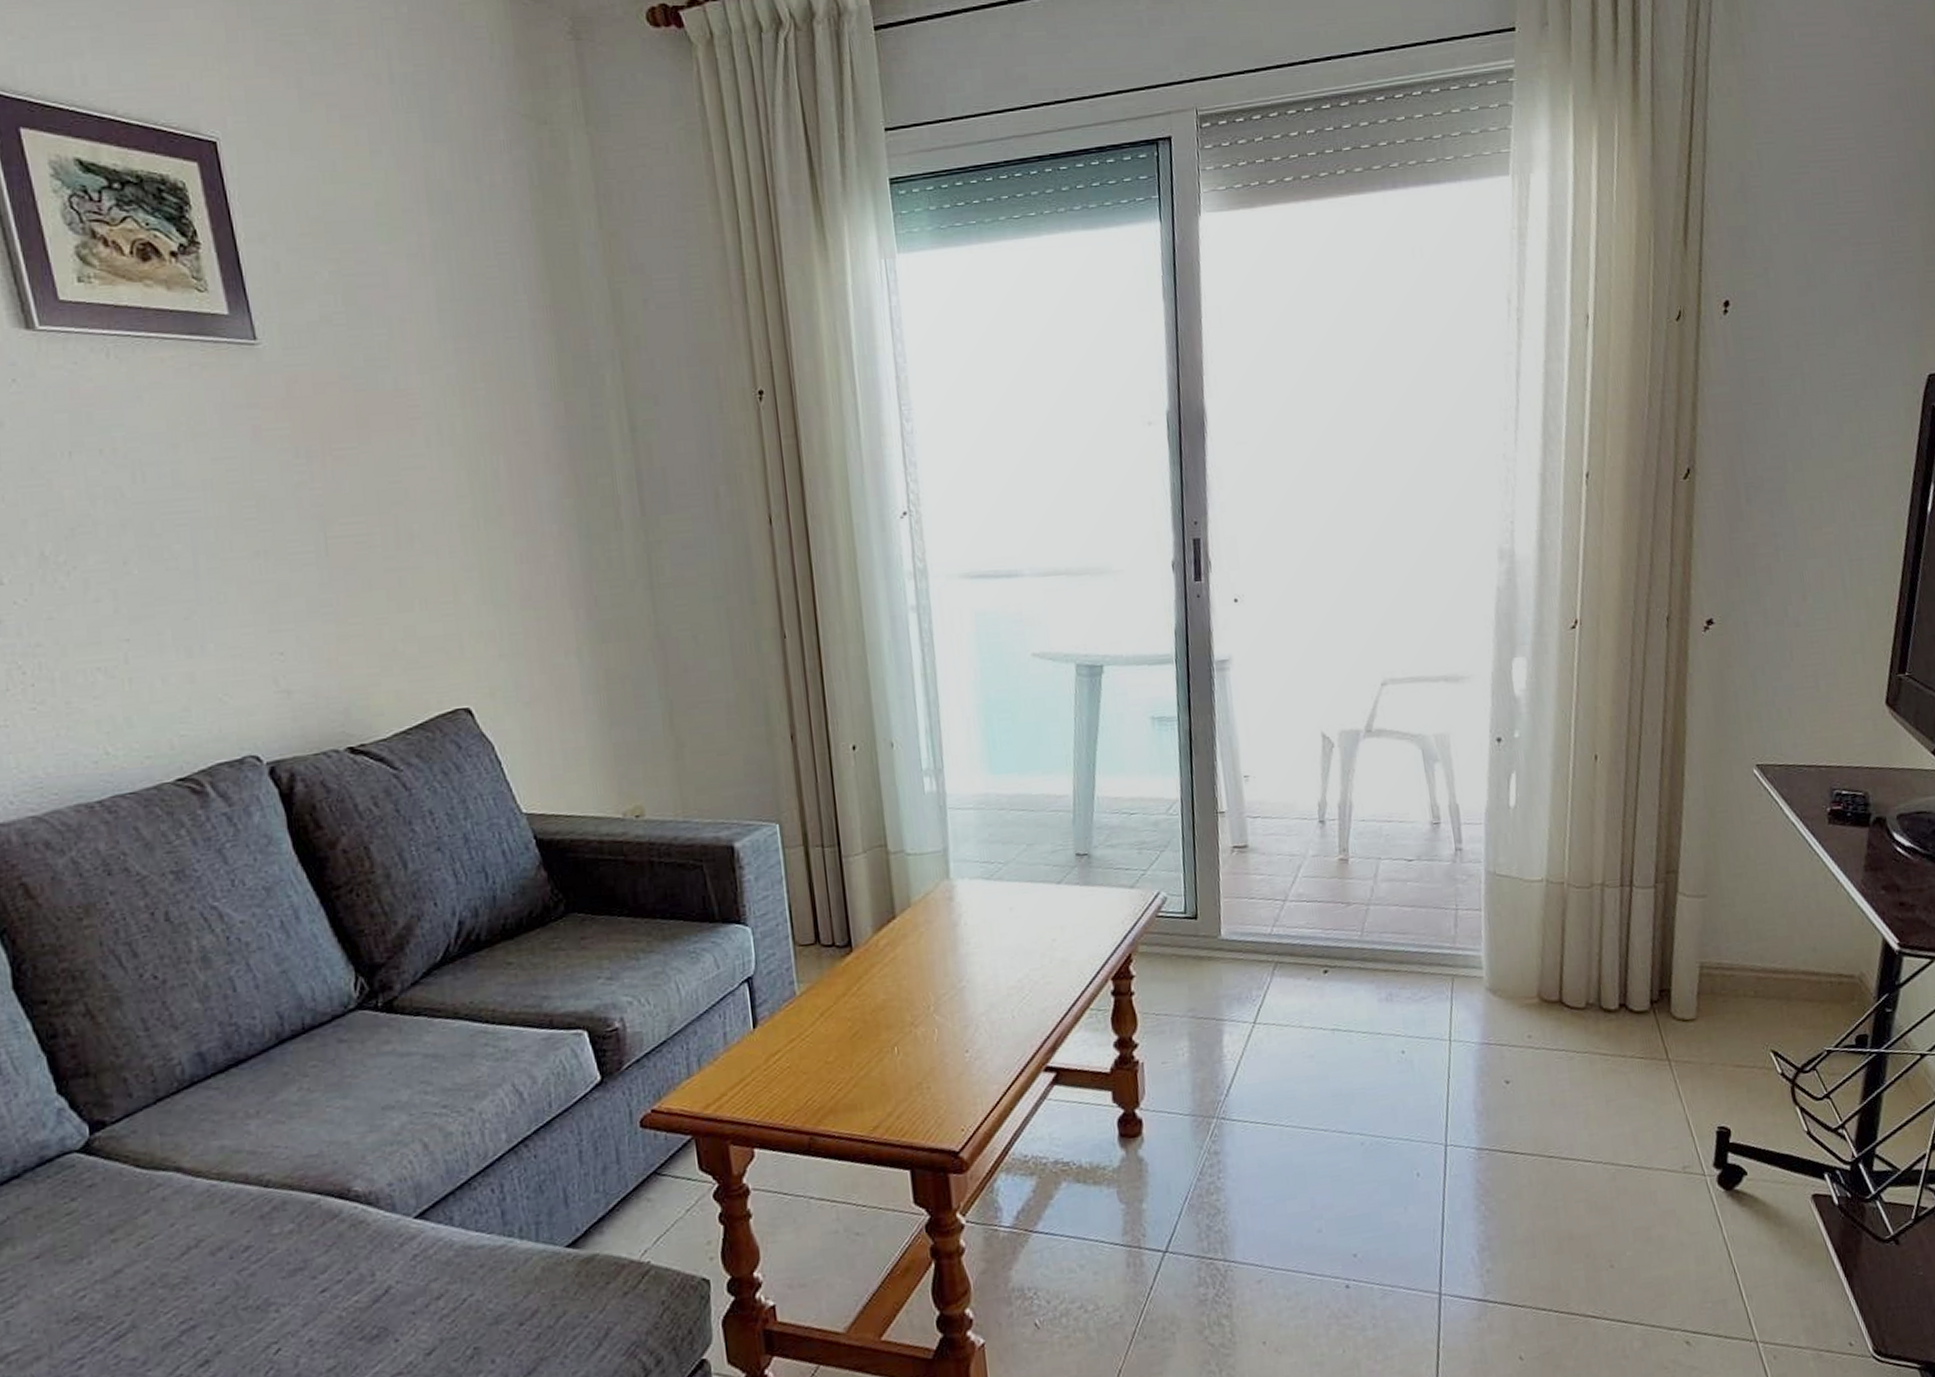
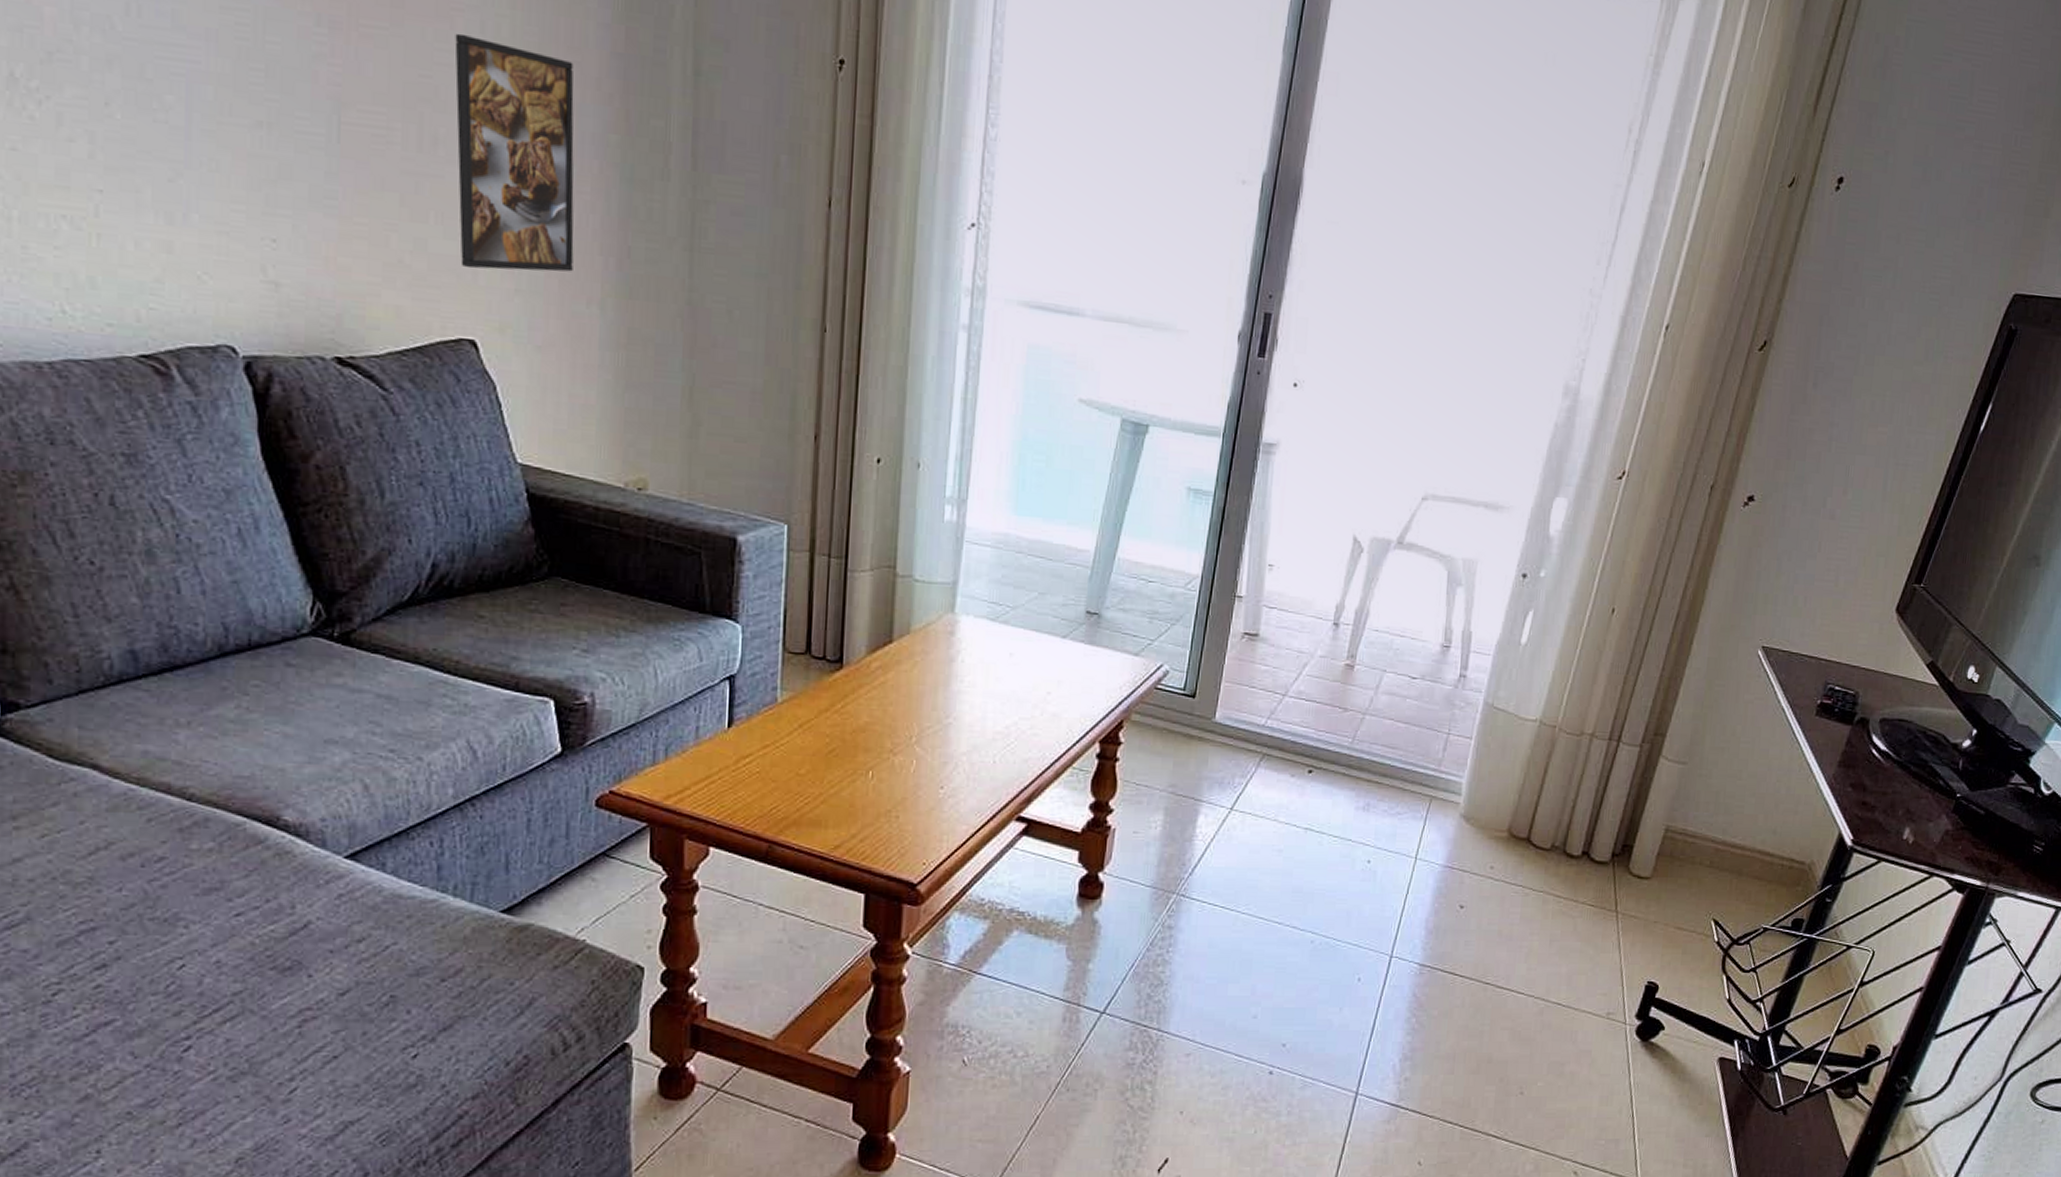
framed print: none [416,438,548,644] -> present [454,33,574,272]

